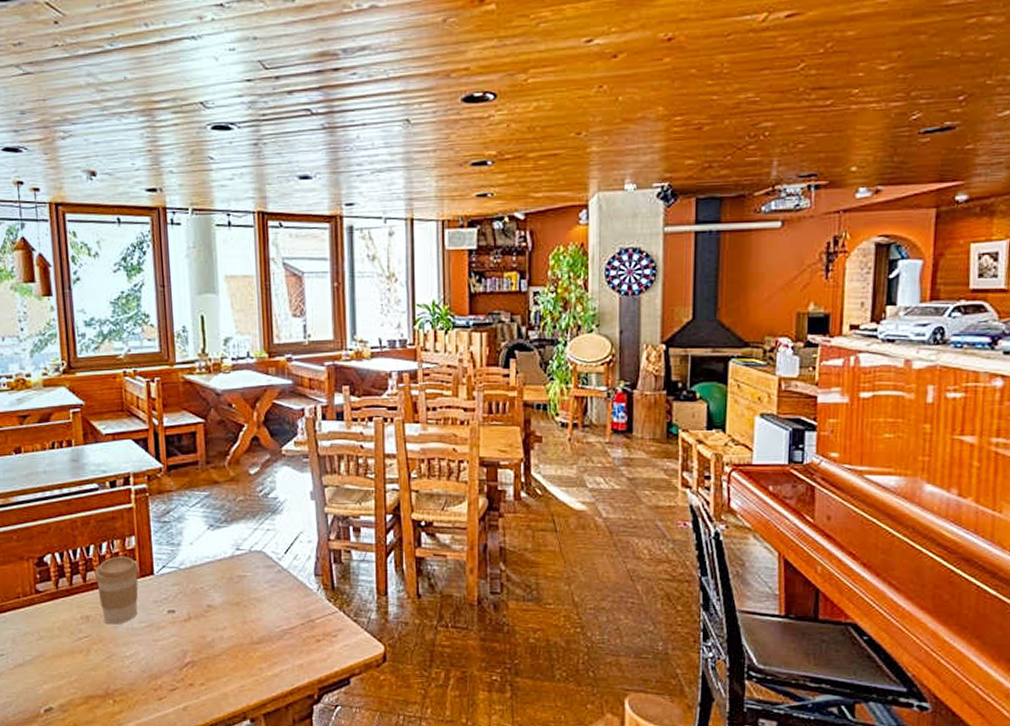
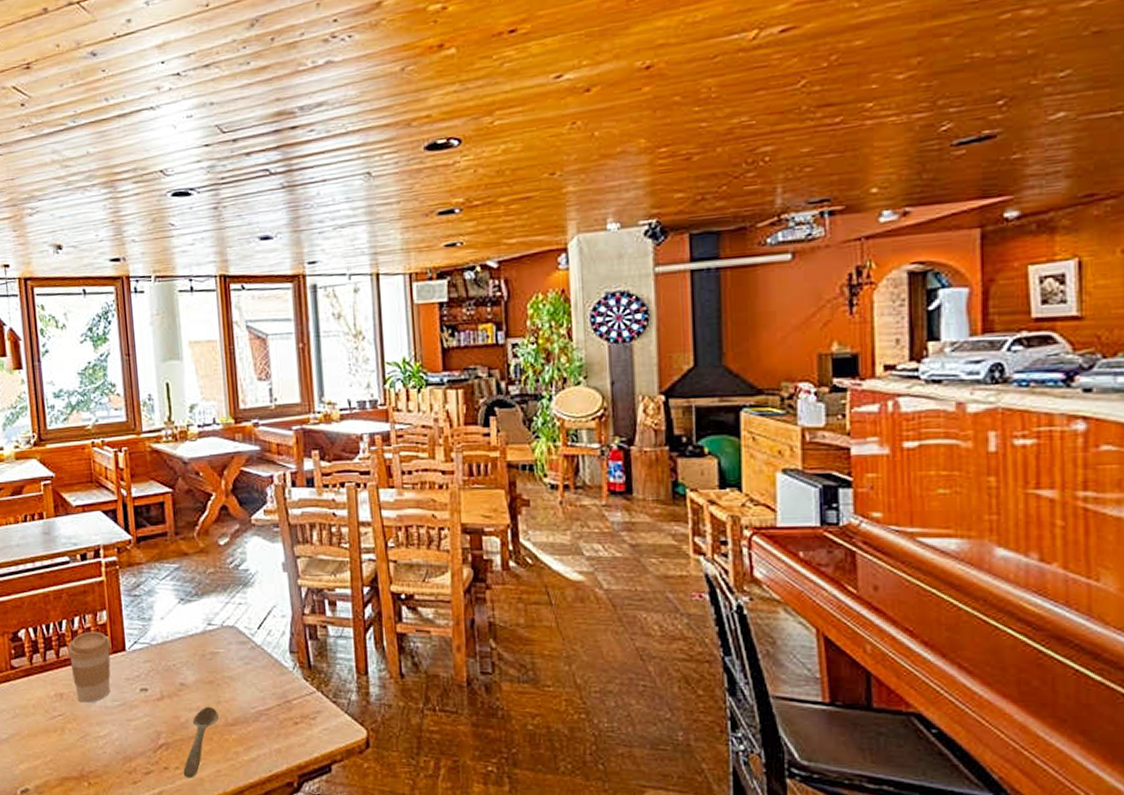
spoon: none [208,626,244,693] -> present [183,706,218,778]

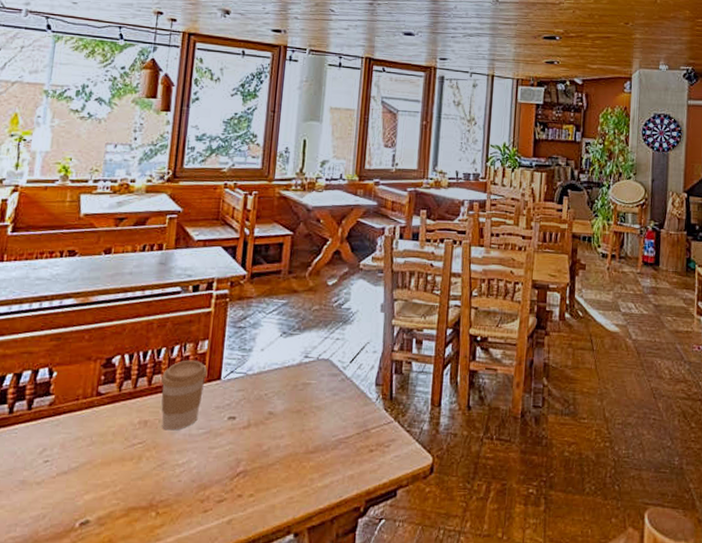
spoon: present [183,706,218,778] -> none [256,434,300,505]

